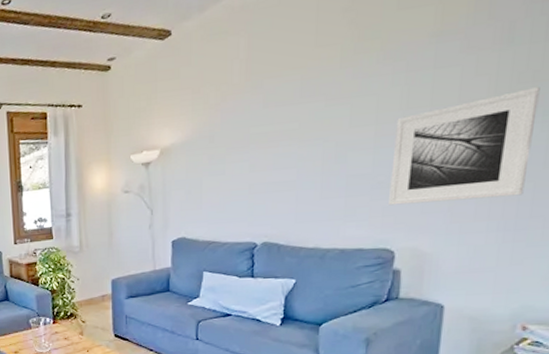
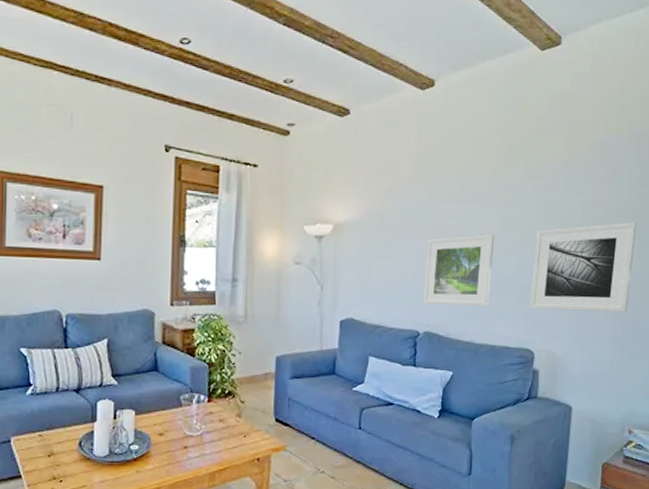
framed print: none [259,131,344,216] -> present [423,233,495,307]

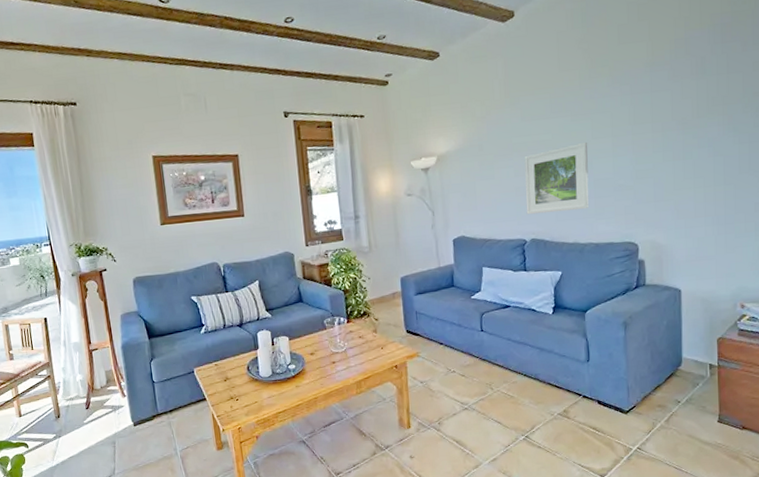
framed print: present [530,222,637,312] -> none [628,109,729,205]

